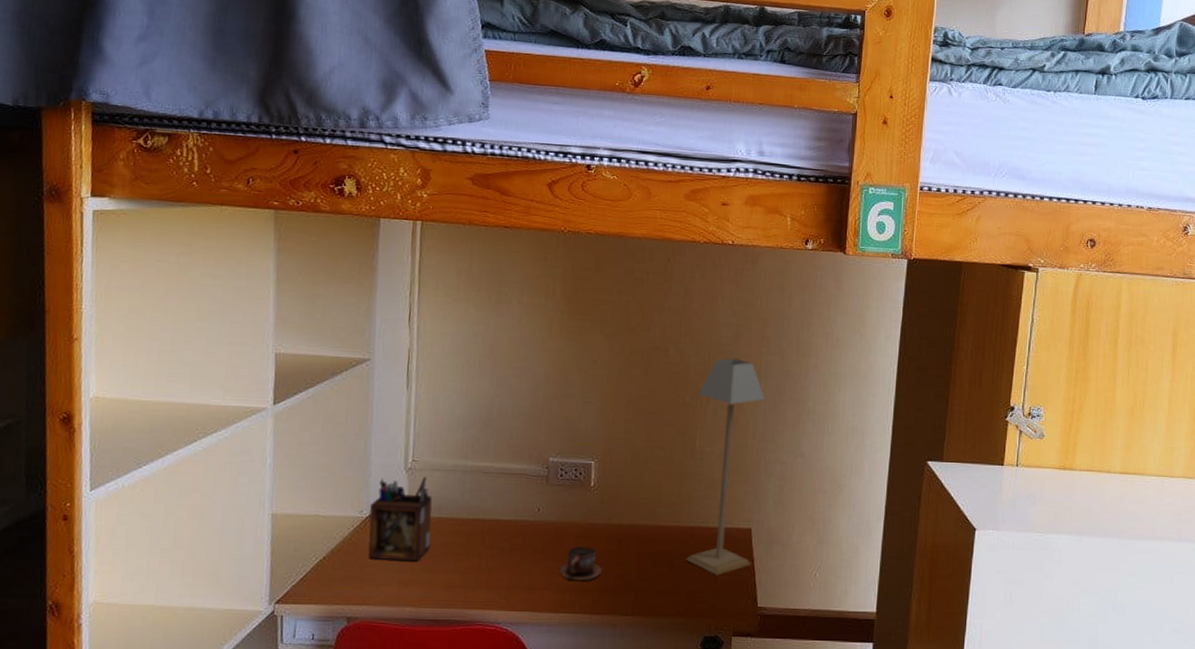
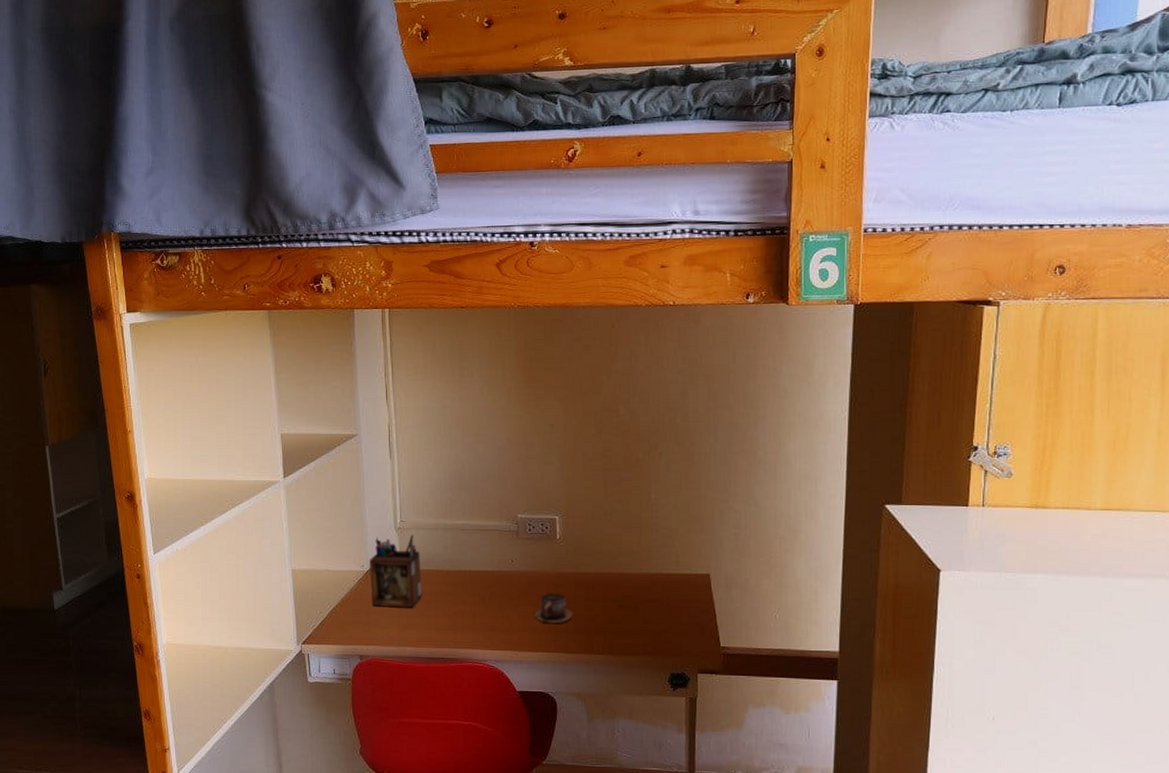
table lamp: present [686,358,765,576] -> none [649,414,715,618]

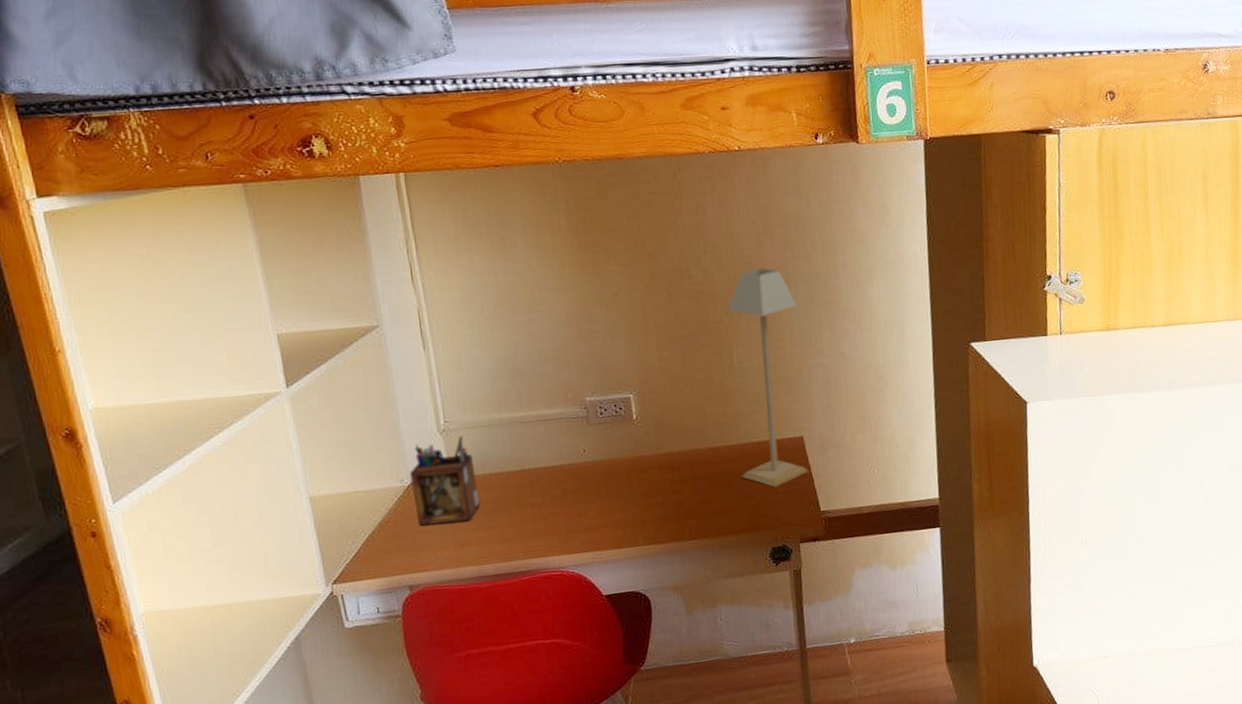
cup: present [535,592,572,624] -> none [616,479,659,515]
table lamp: none [649,414,715,618] -> present [728,268,808,488]

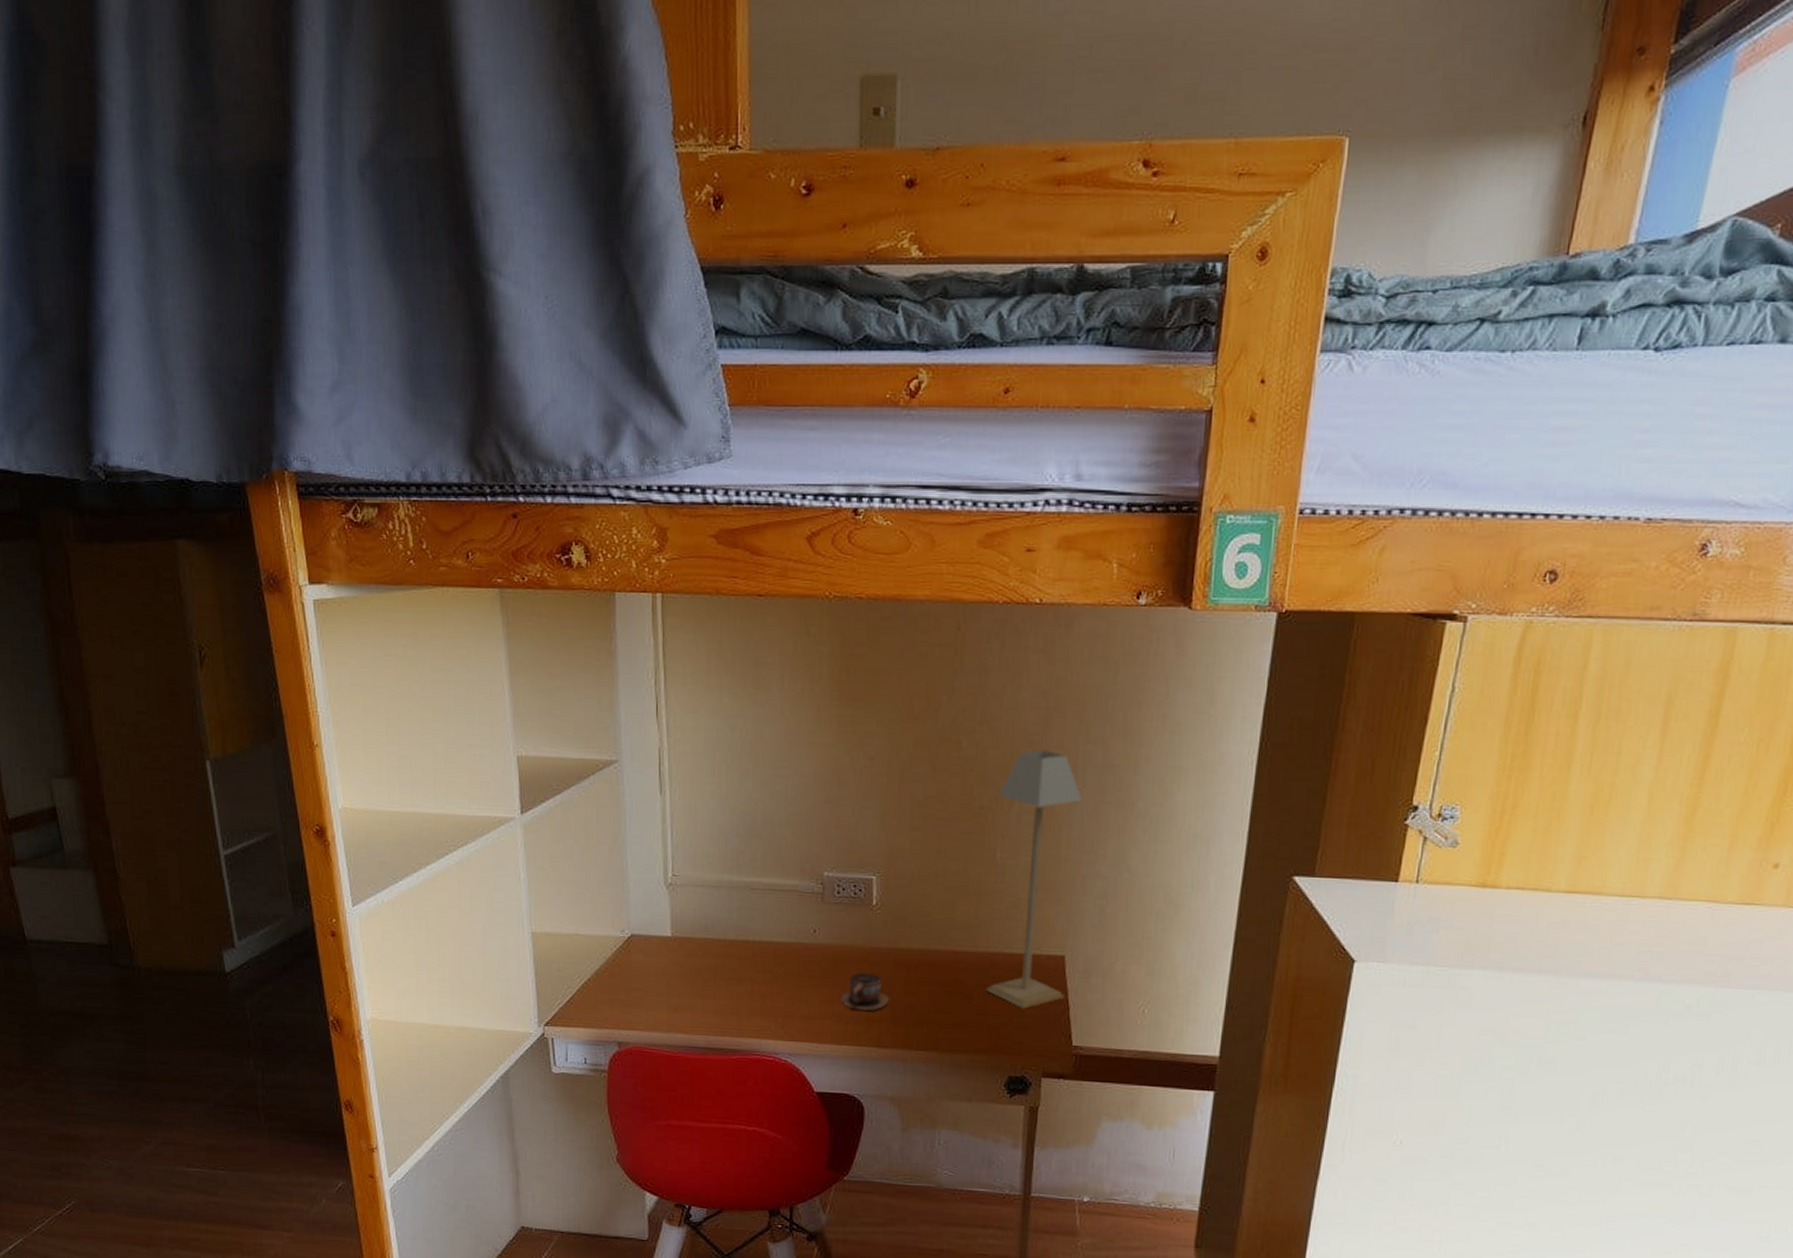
desk organizer: present [410,436,480,526] -> none [632,893,698,986]
cup: none [616,479,659,515] -> present [841,972,889,1012]

